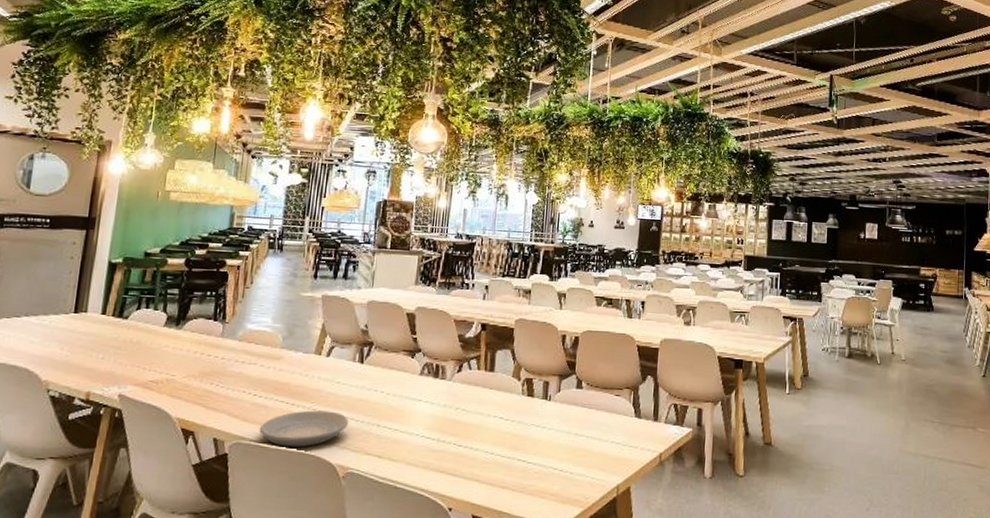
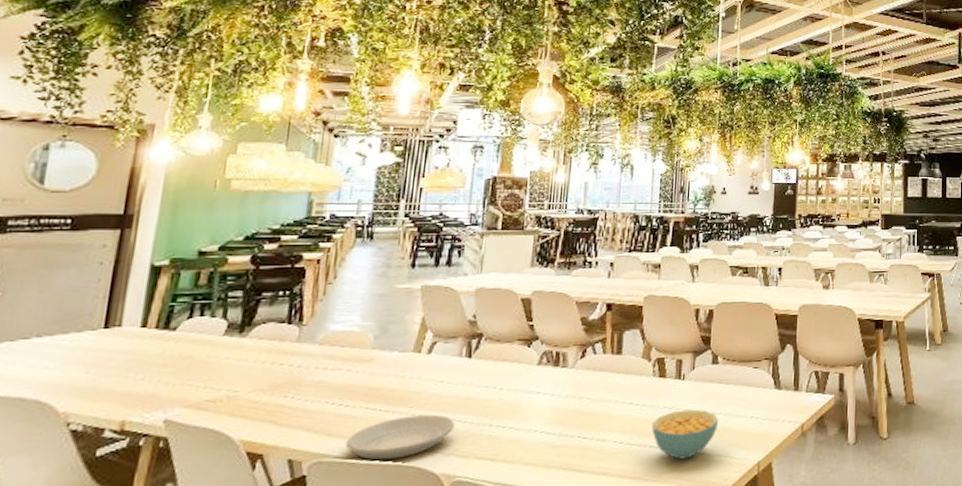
cereal bowl: none [520,429,582,475] -> present [652,409,719,460]

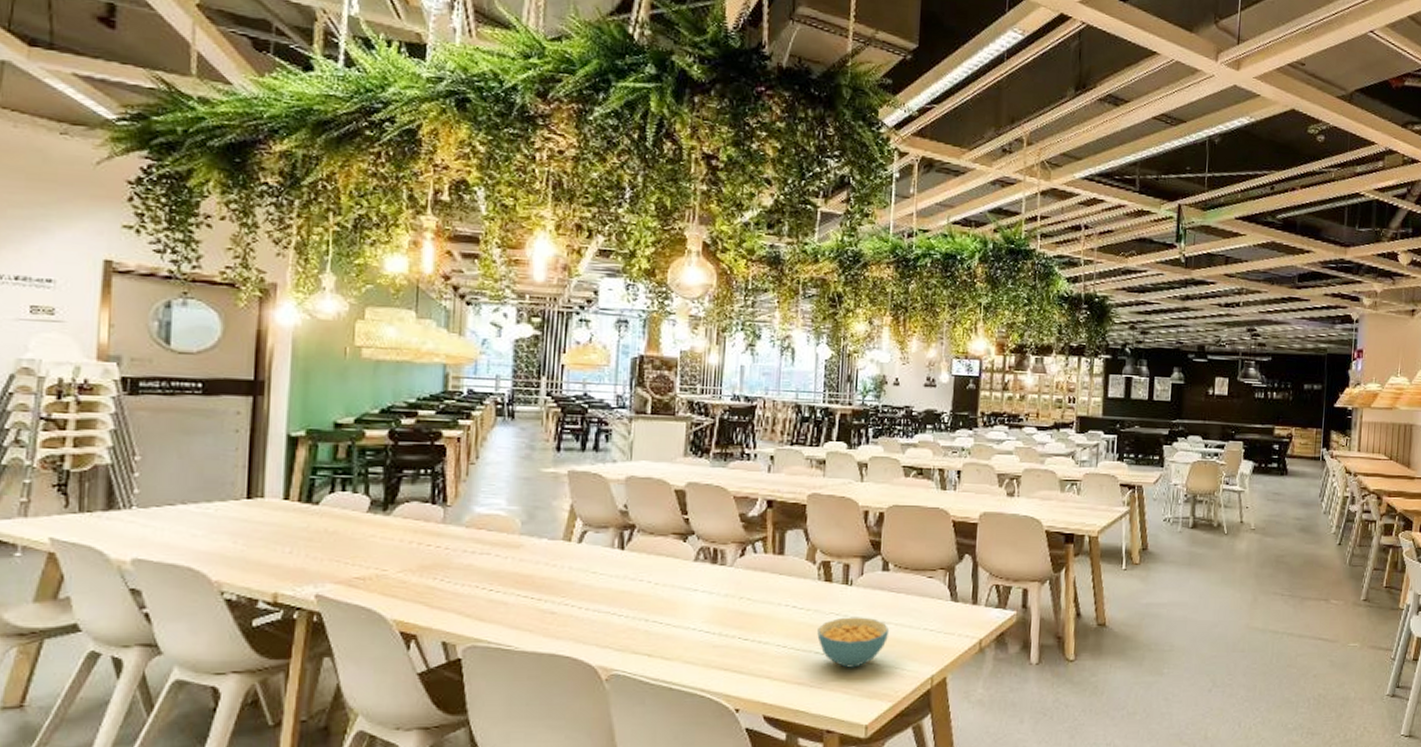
plate: present [345,414,456,461] -> none [498,605,611,649]

